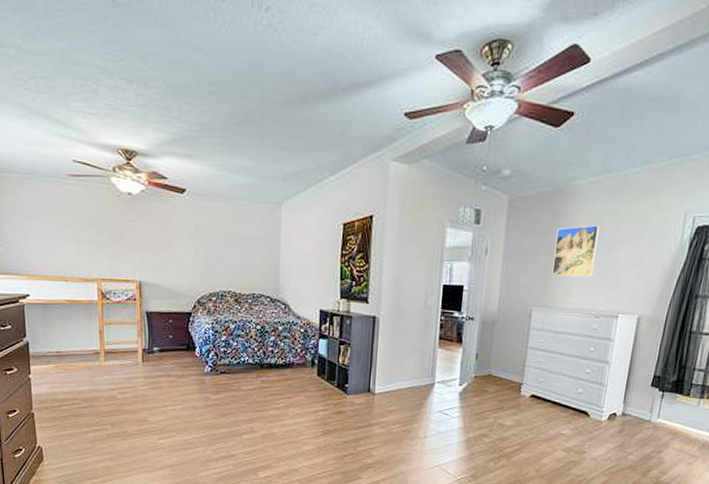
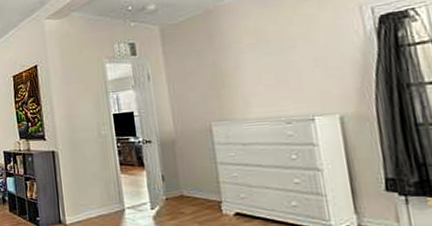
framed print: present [552,225,600,277] -> none [217,34,271,89]

